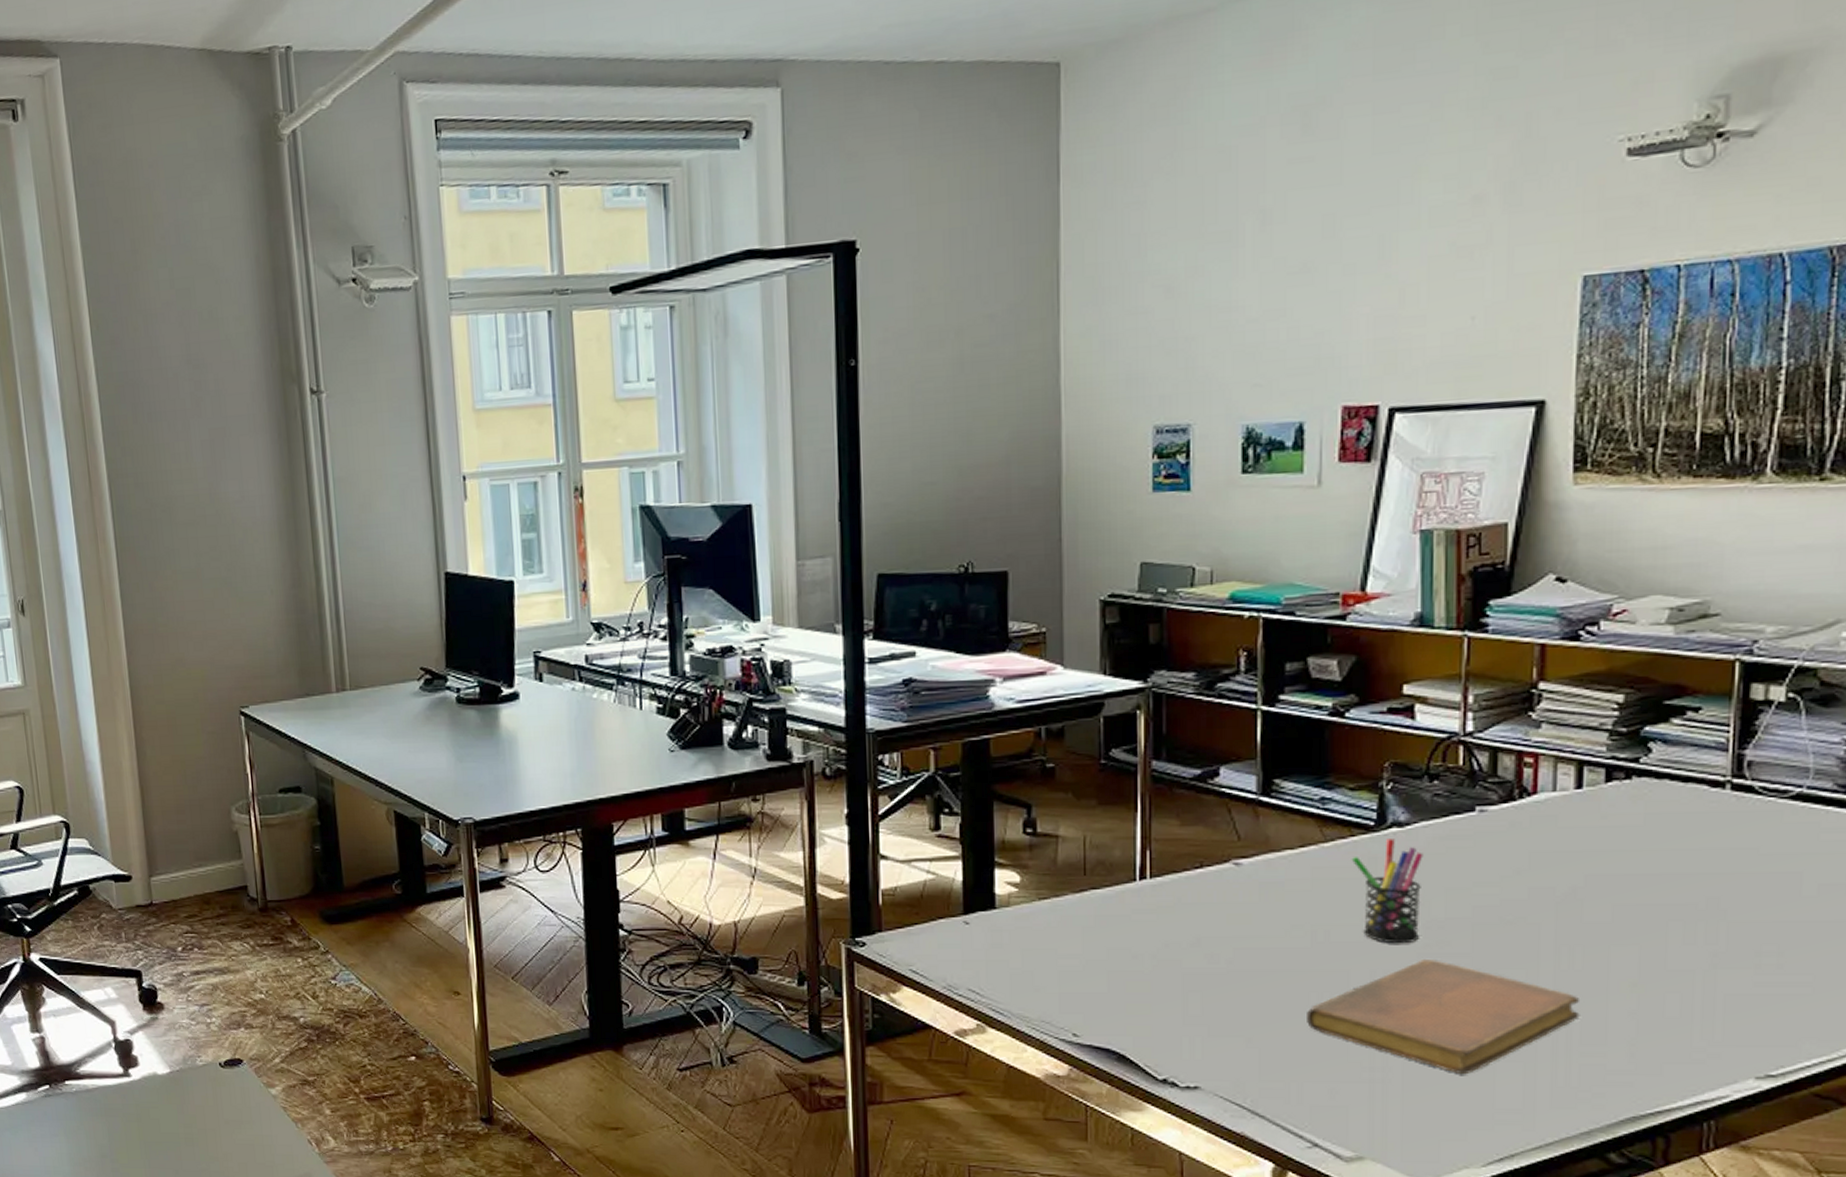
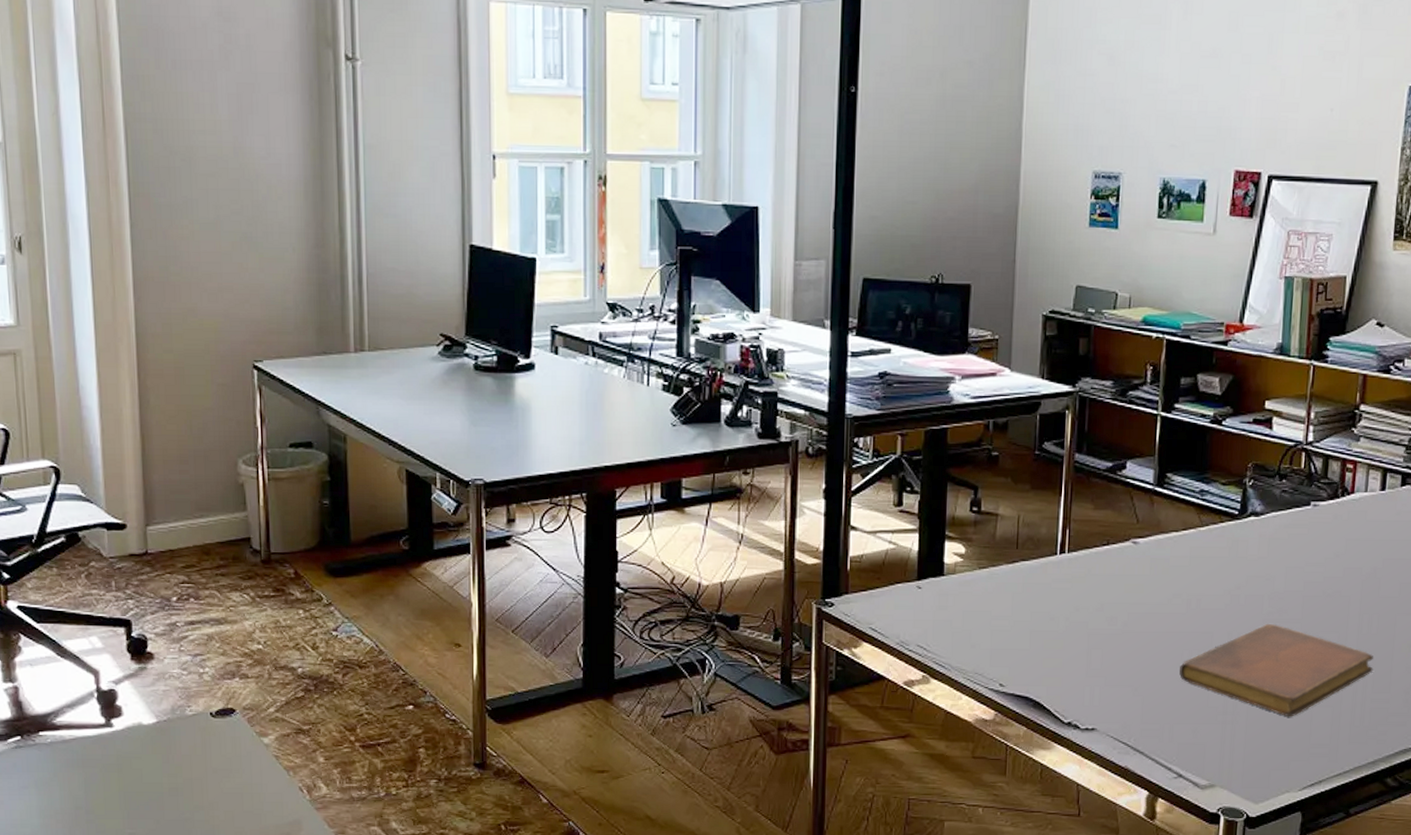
pen holder: present [1351,839,1423,944] -> none [1219,526,1272,611]

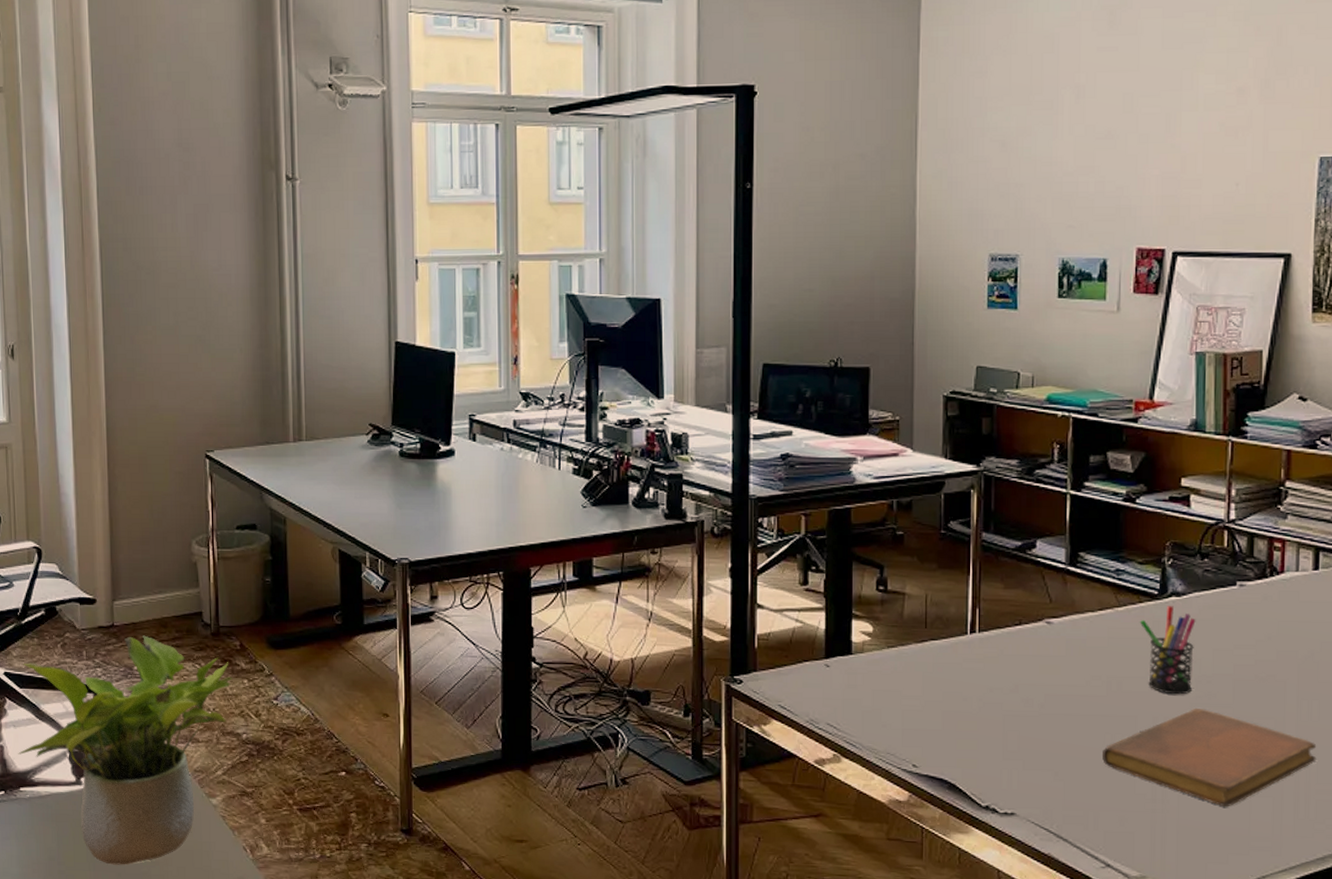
potted plant: none [36,563,286,812] -> present [18,635,233,865]
pen holder: none [1219,526,1272,611] -> present [1139,606,1196,695]

